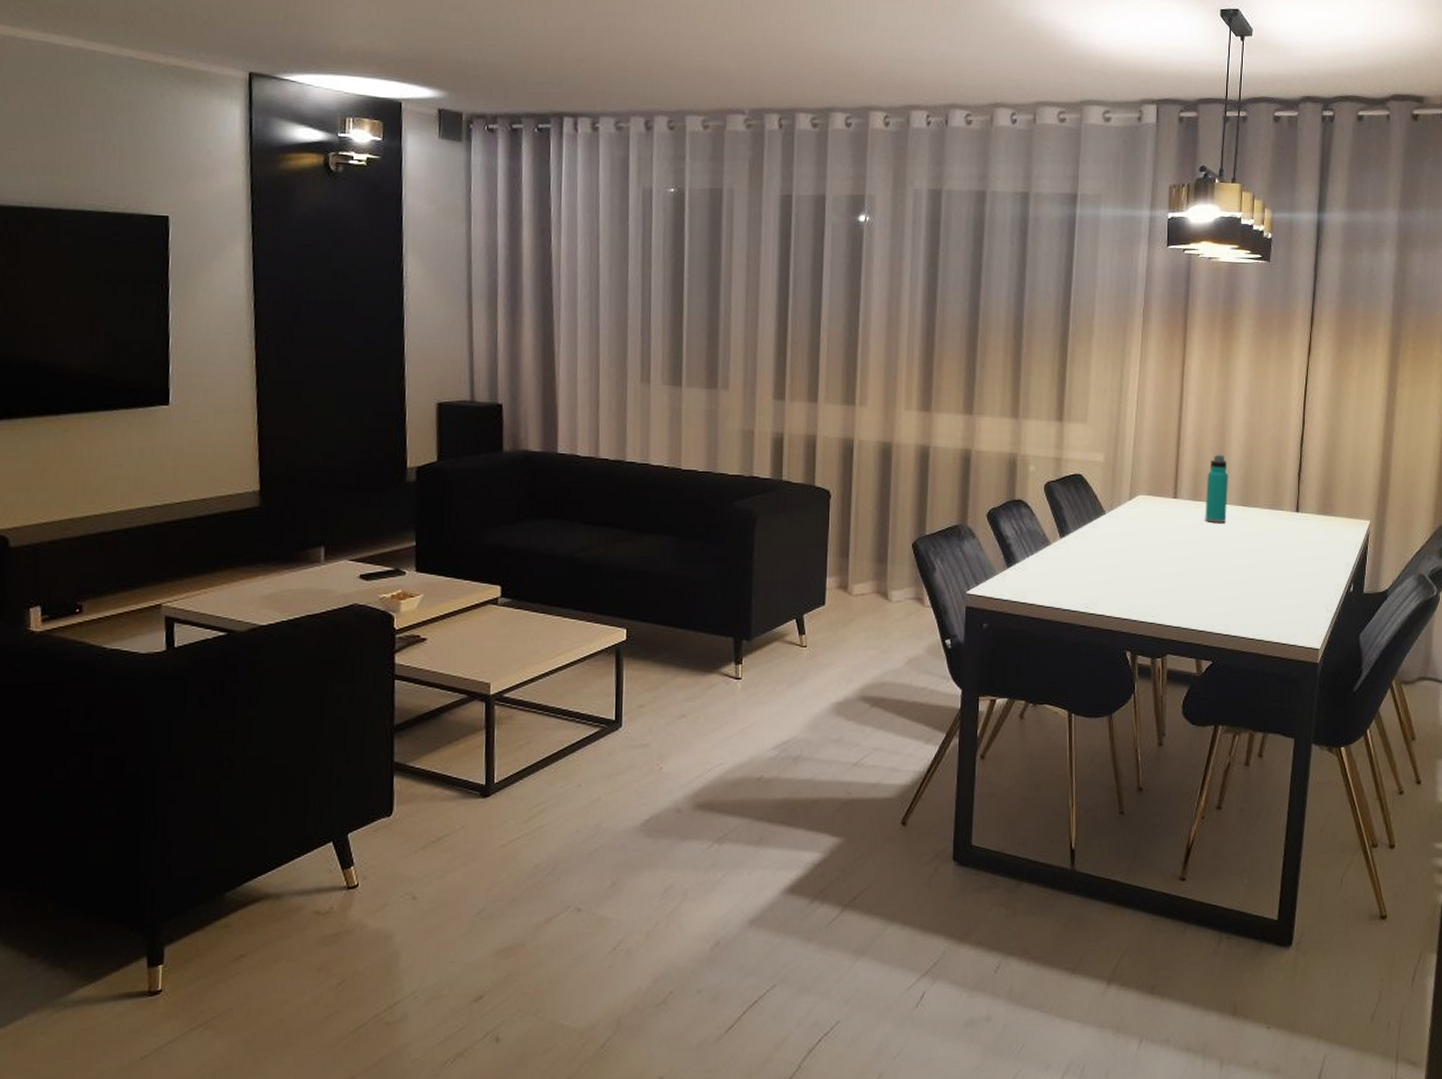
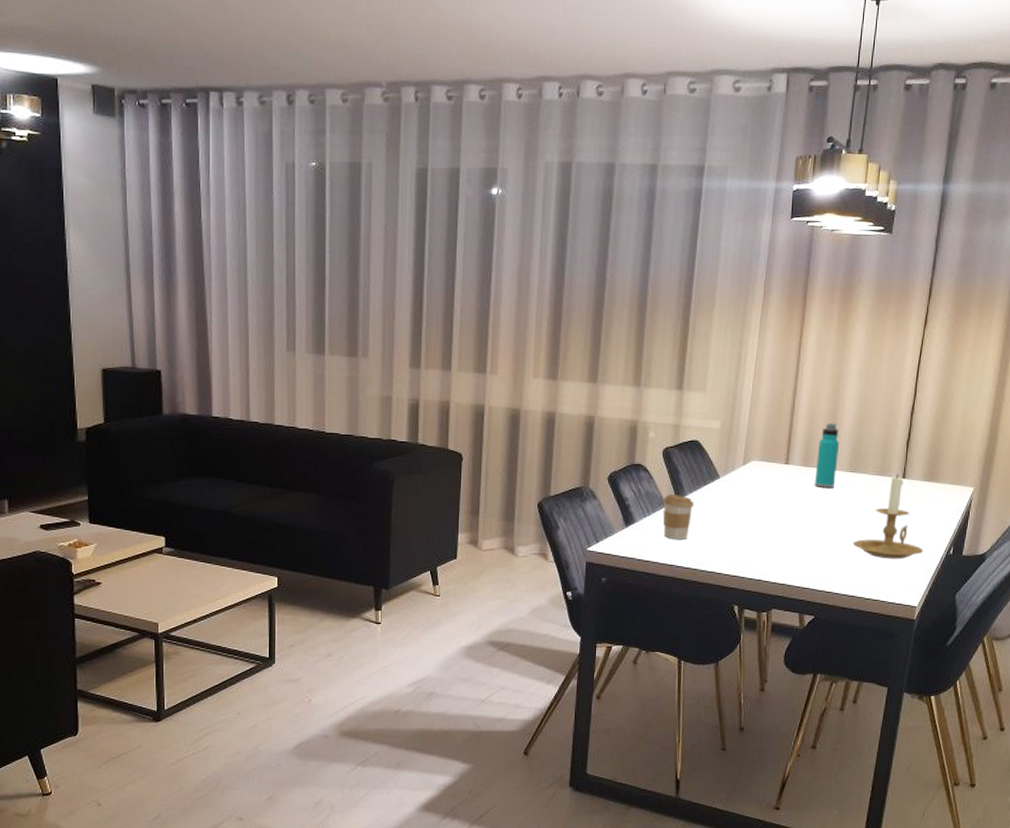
coffee cup: none [1046,531,1080,581] -> present [662,493,694,540]
candle holder: none [1248,507,1323,598] -> present [852,473,924,559]

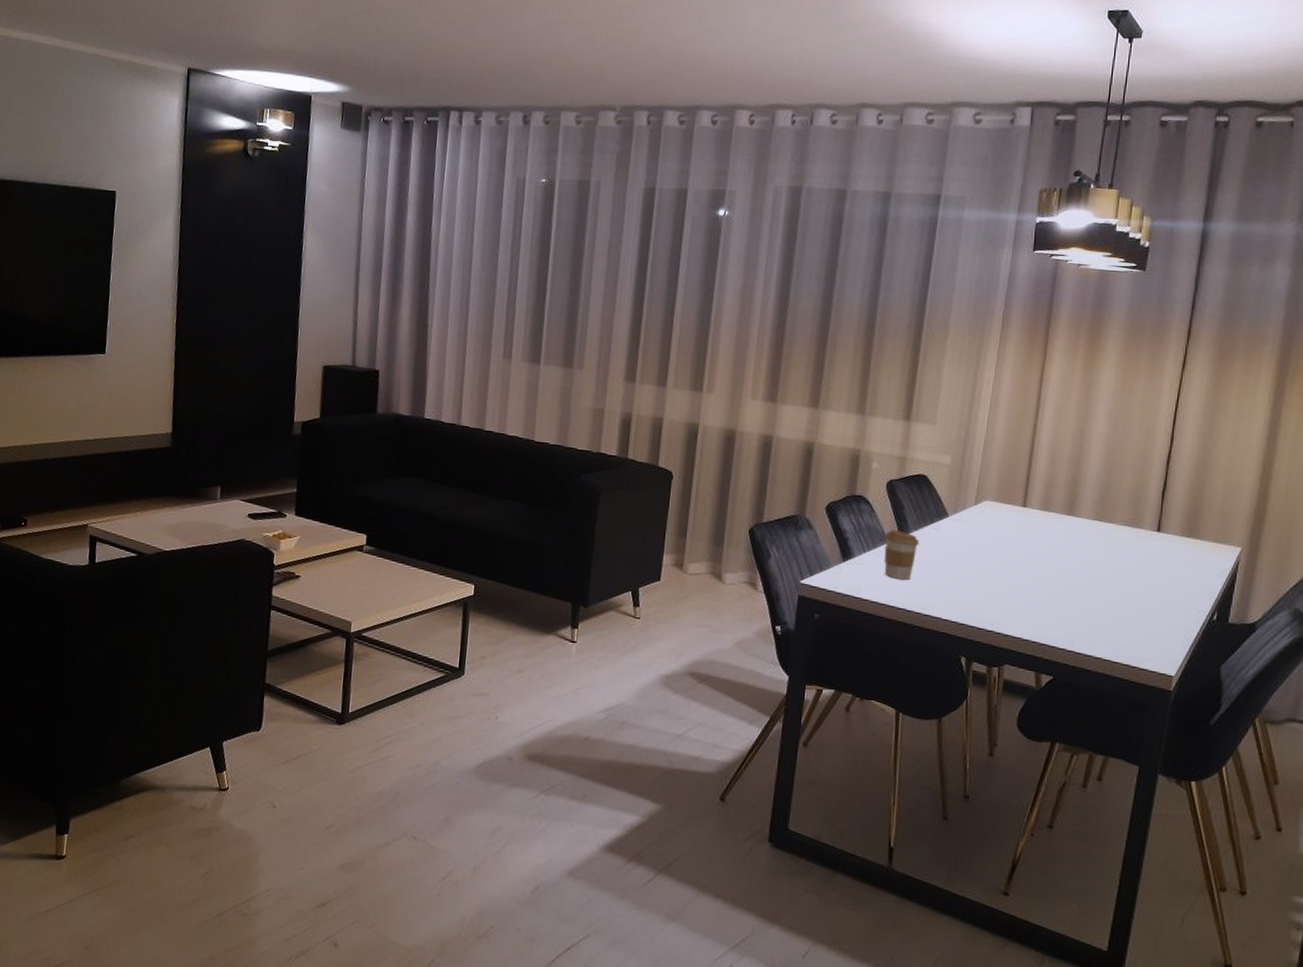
water bottle: present [814,423,840,488] -> none [1055,465,1085,536]
candle holder: present [852,473,924,559] -> none [1098,526,1182,621]

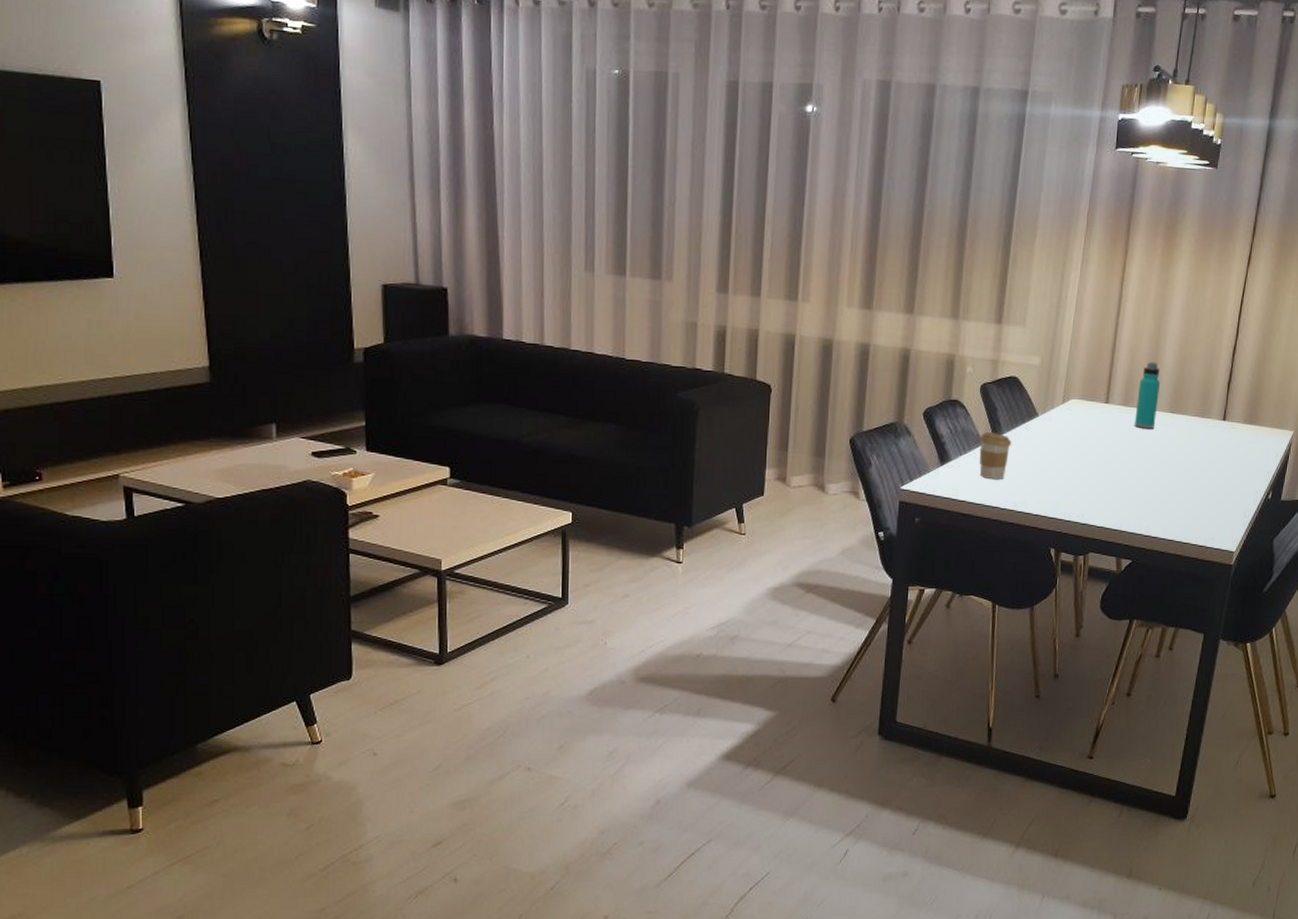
water bottle: none [1055,465,1085,536] -> present [1134,361,1161,429]

